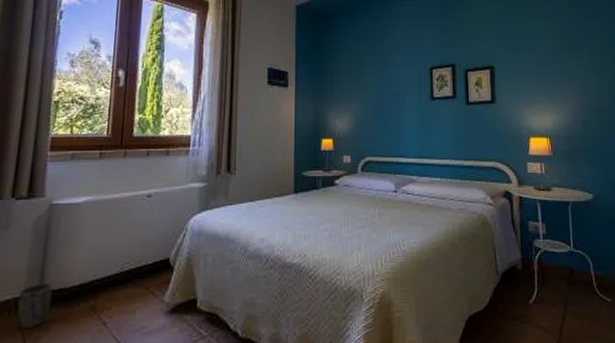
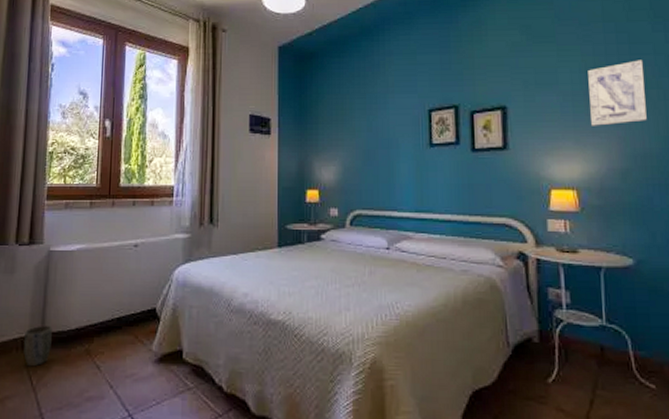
wall art: none [556,31,601,84] -> present [588,60,647,126]

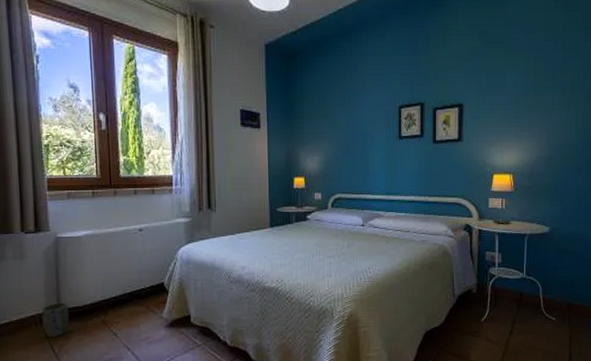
wall art: present [588,60,647,126] -> none [528,65,571,122]

